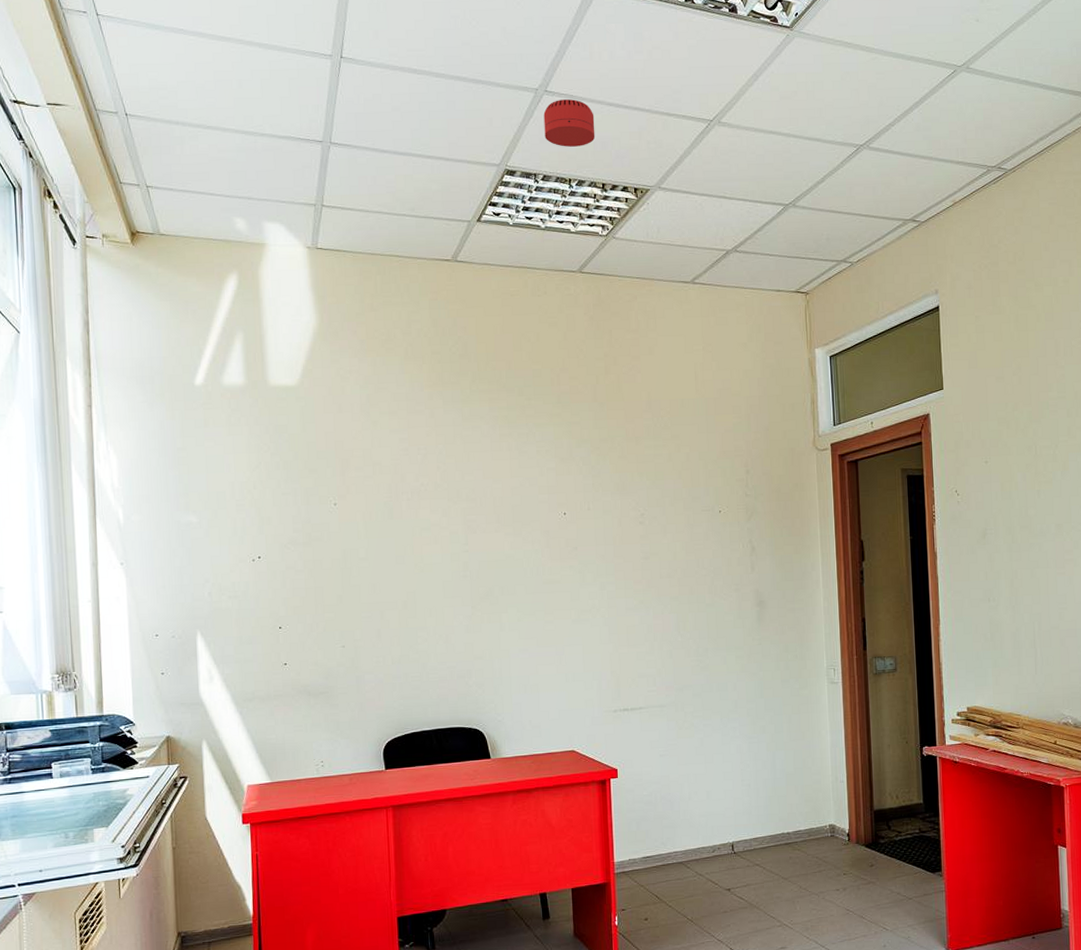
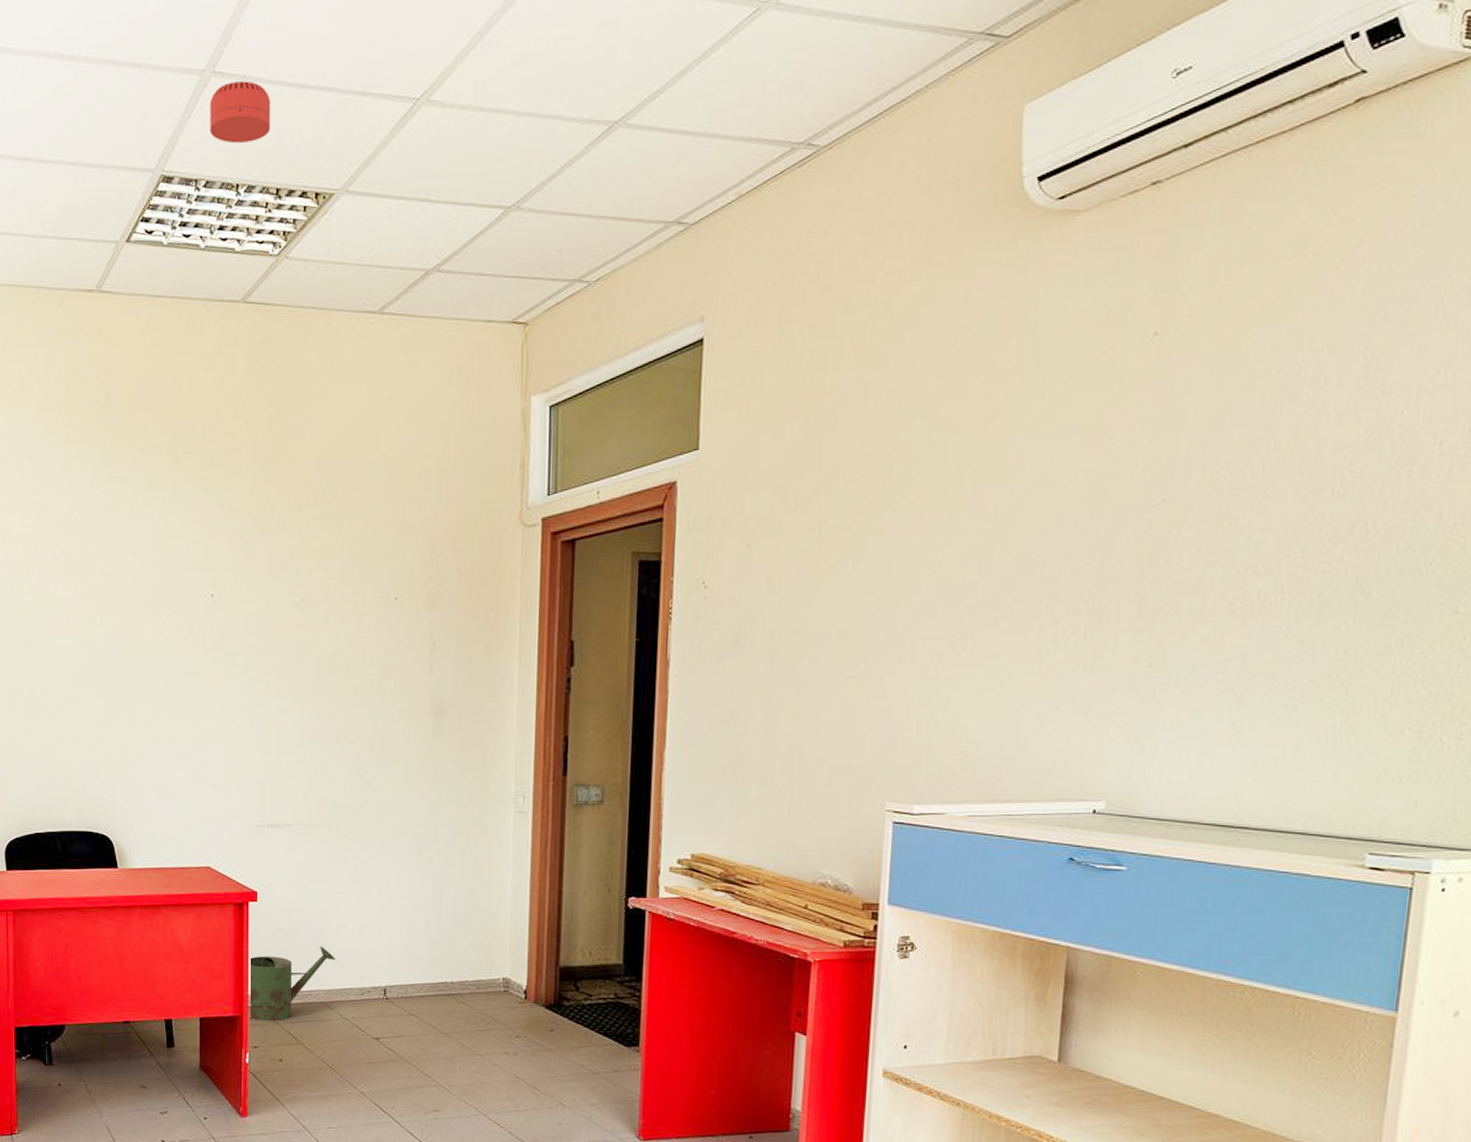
watering can: none [613,811,689,885] -> present [248,945,335,1021]

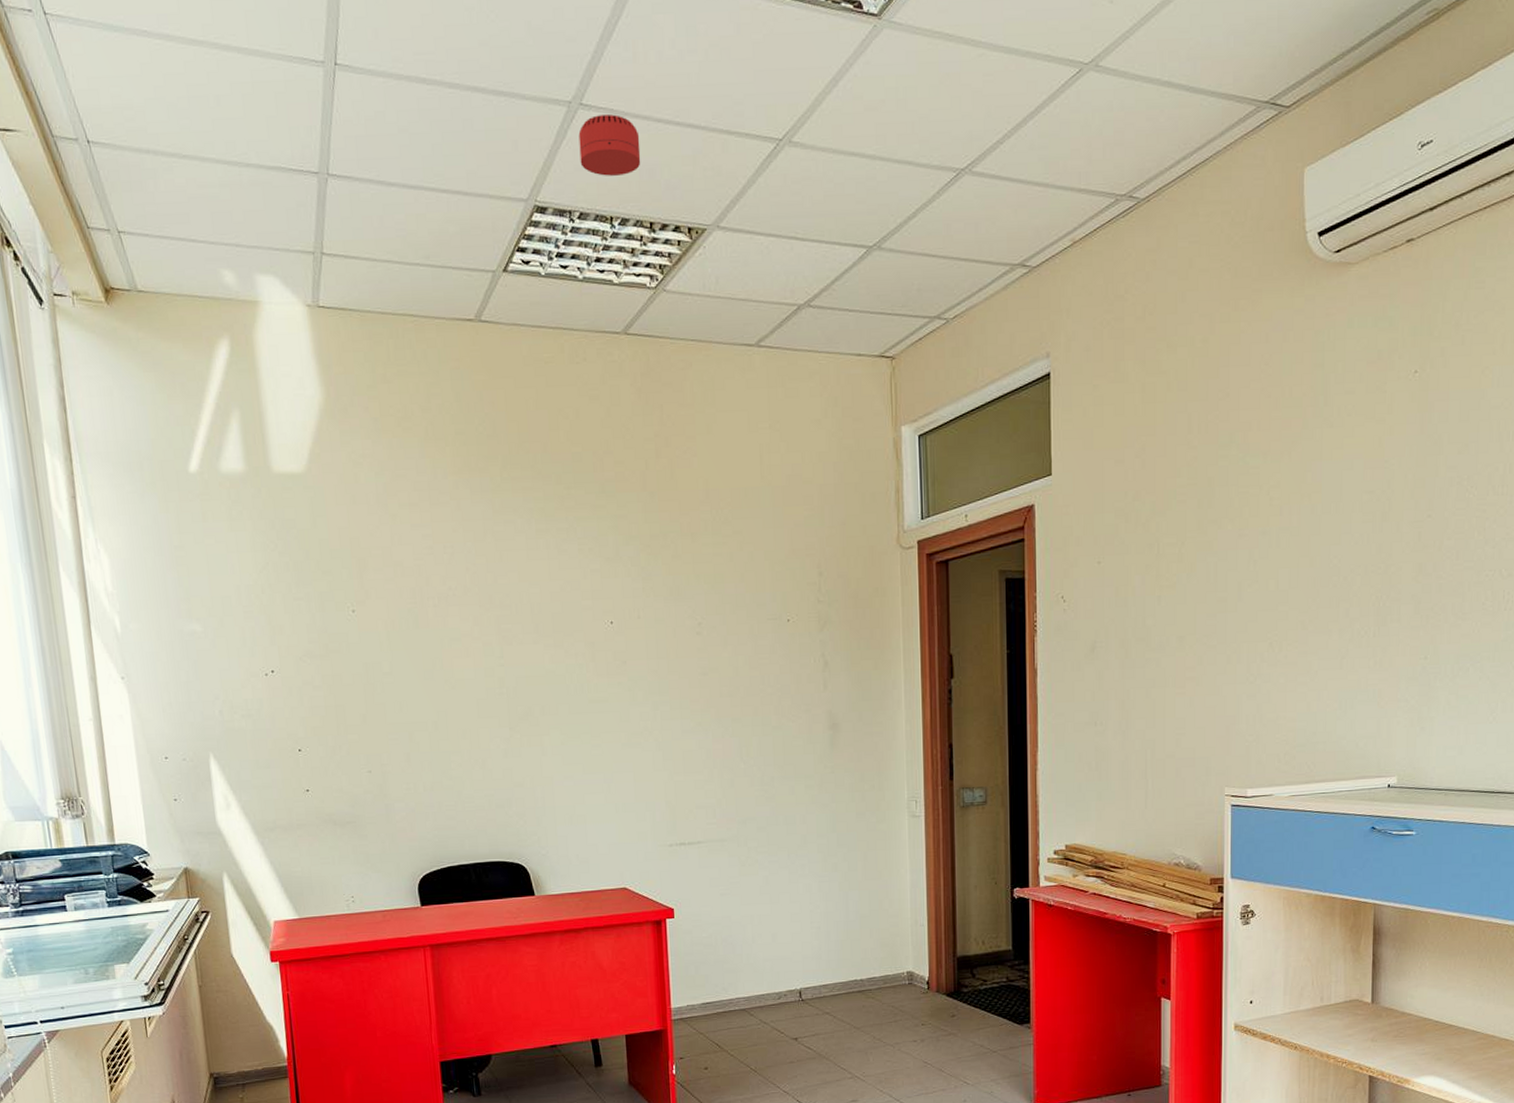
watering can: present [248,945,335,1021] -> none [669,955,752,1032]

